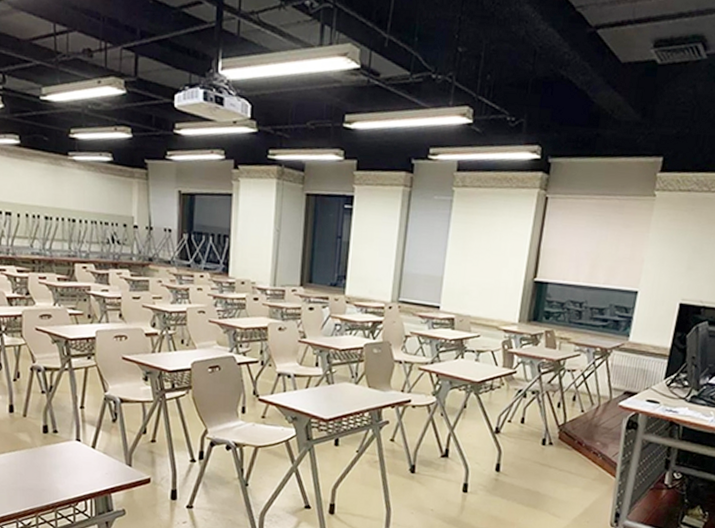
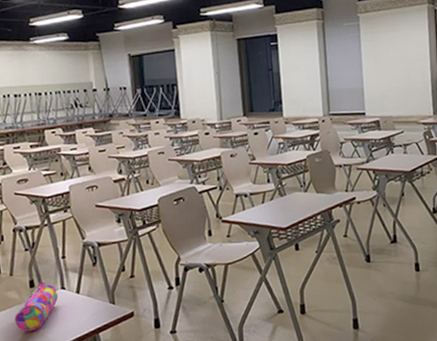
pencil case: none [24,430,73,478] -> present [14,282,59,331]

